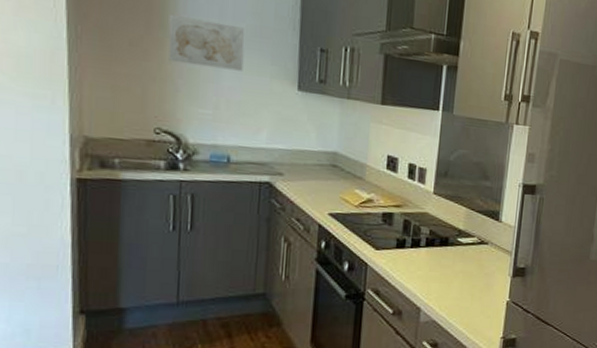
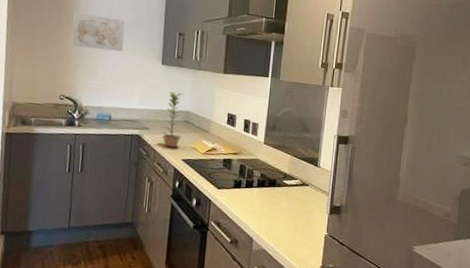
plant: none [299,125,328,199] -> present [161,91,183,148]

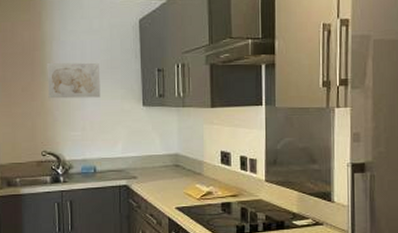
plant: present [161,91,183,148] -> none [150,134,173,196]

